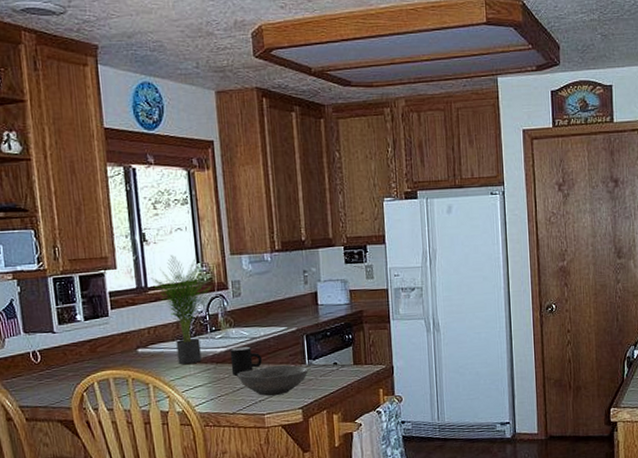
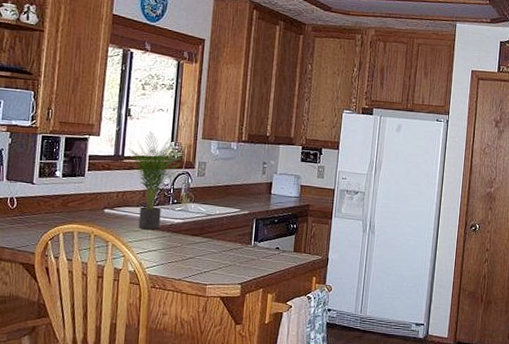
mug: present [229,346,263,376] -> none [184,220,214,246]
bowl: present [237,364,309,396] -> none [188,241,253,270]

